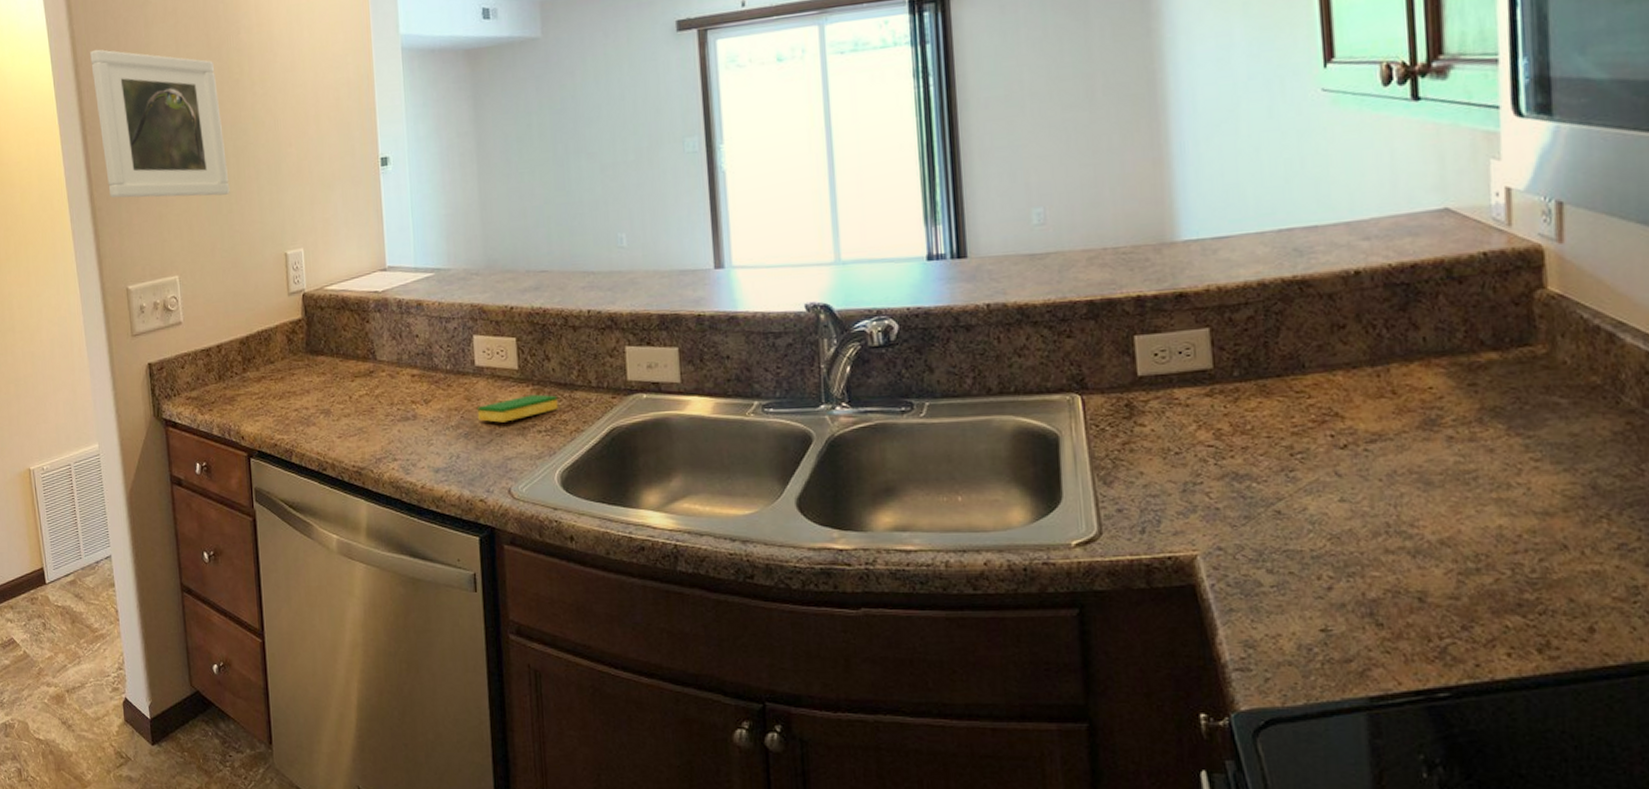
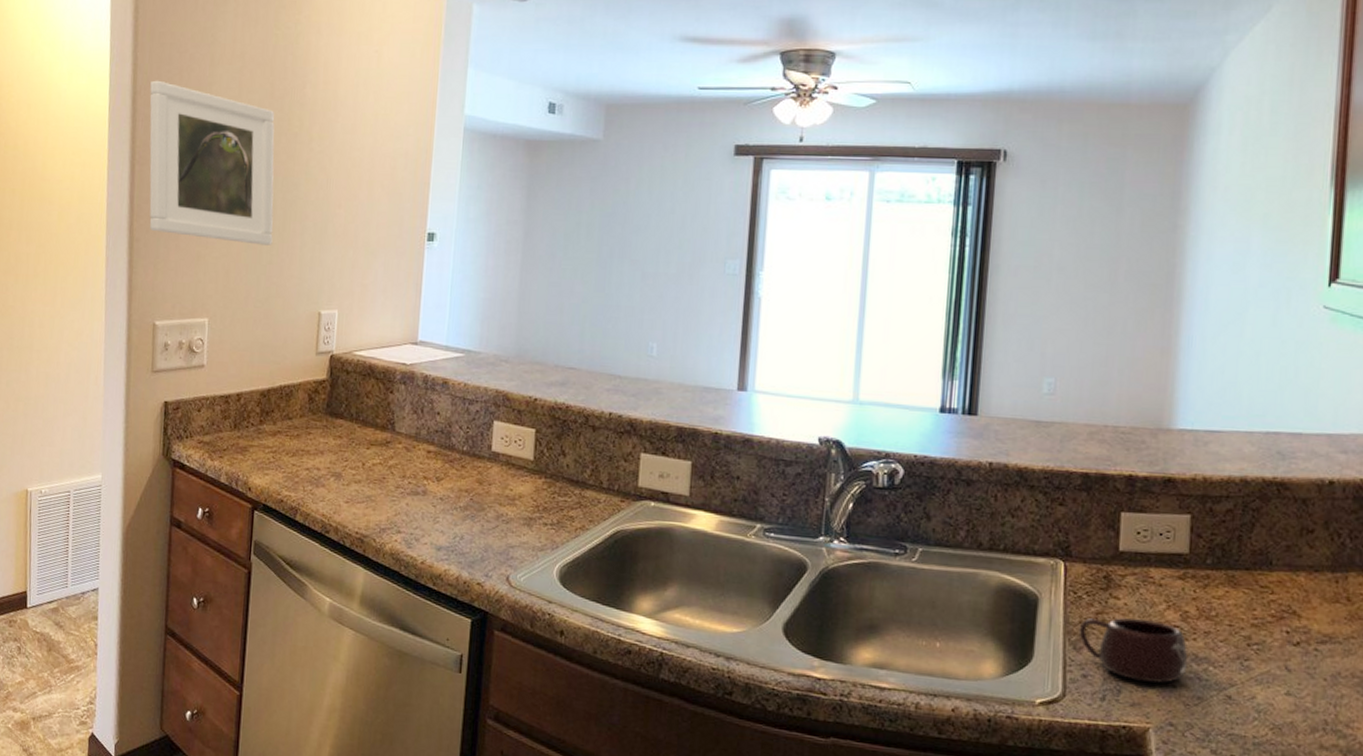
dish sponge: present [477,394,558,423] -> none [486,487,568,511]
mug: none [1106,443,1229,508] -> present [1078,618,1188,683]

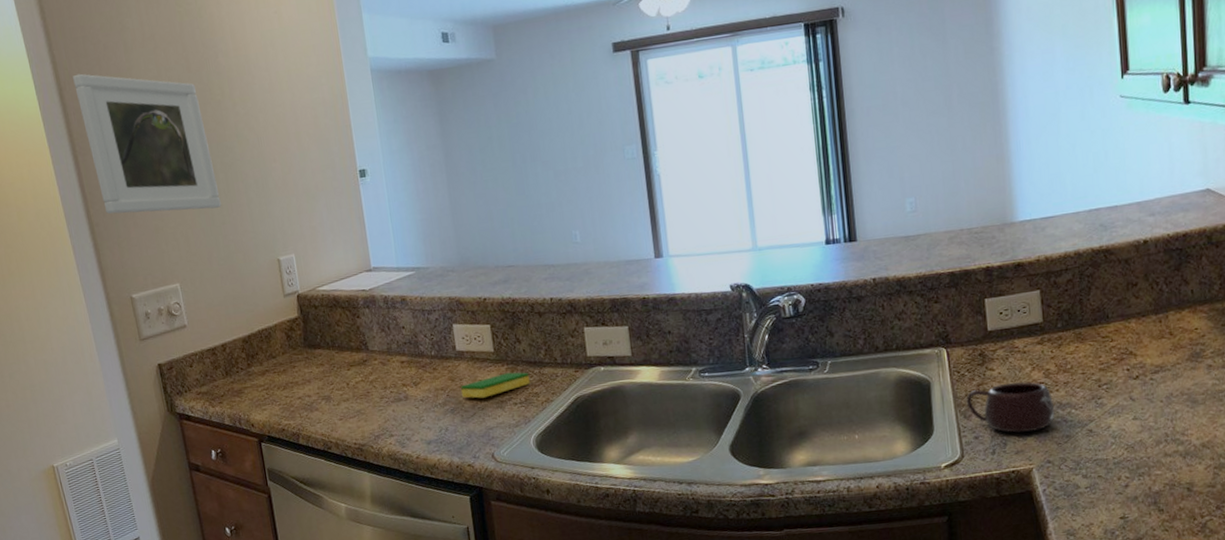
dish sponge: none [486,487,568,511] -> present [460,372,530,399]

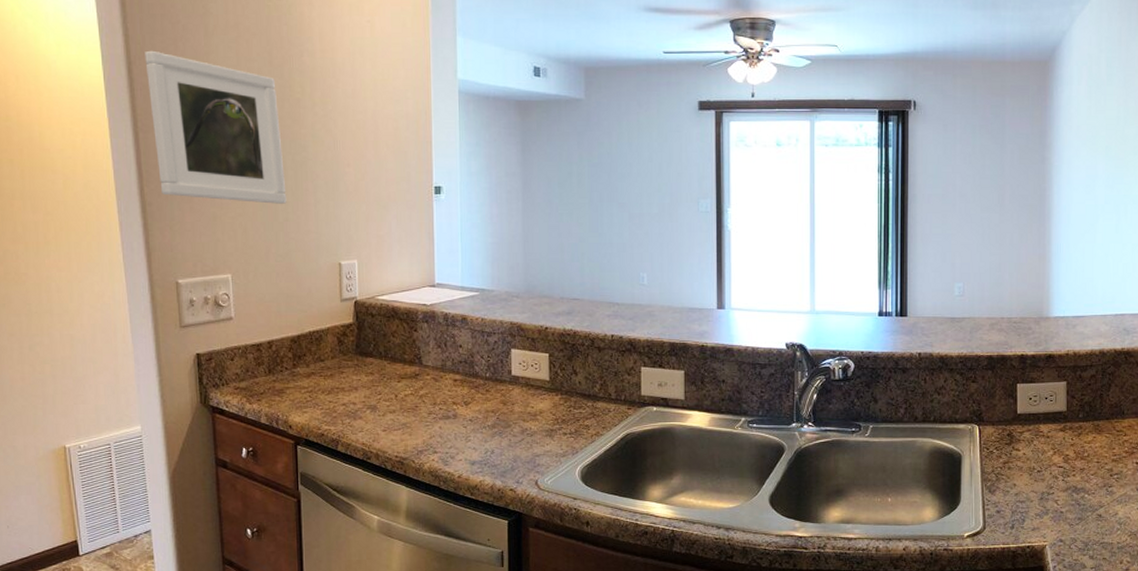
dish sponge: present [460,372,530,399] -> none [511,402,582,425]
mug: present [966,382,1055,433] -> none [992,464,1070,511]

